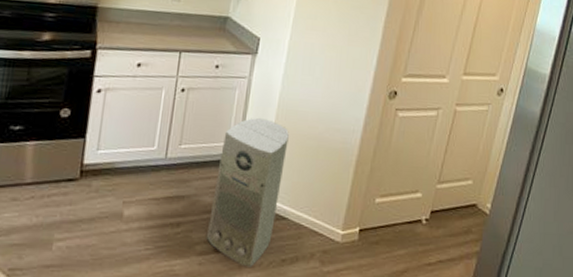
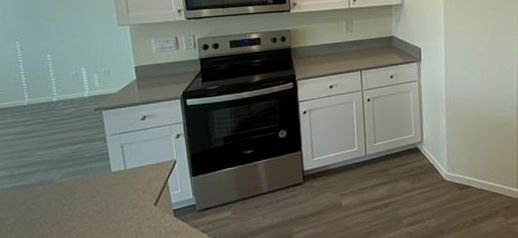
air purifier: present [206,117,289,267] -> none [408,110,462,230]

